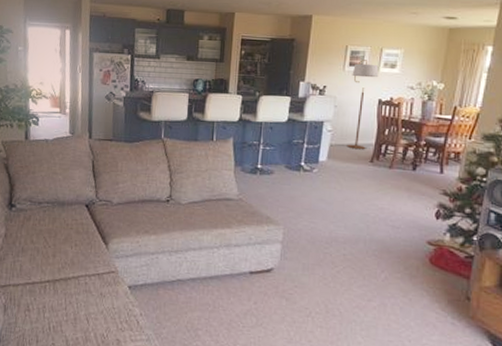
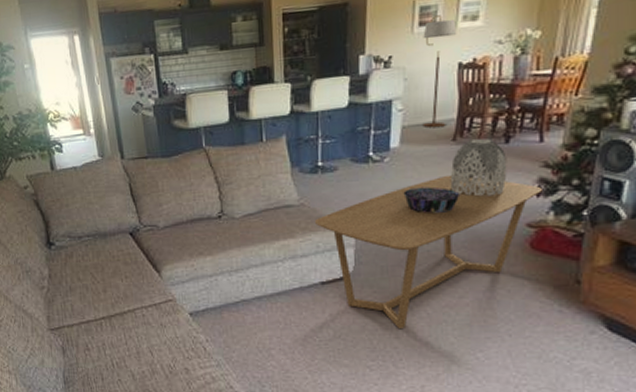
coffee table: none [249,190,441,323] -> present [314,174,542,328]
decorative bowl: none [327,197,374,223] -> present [403,187,461,213]
vase: none [366,163,413,214] -> present [450,139,507,197]

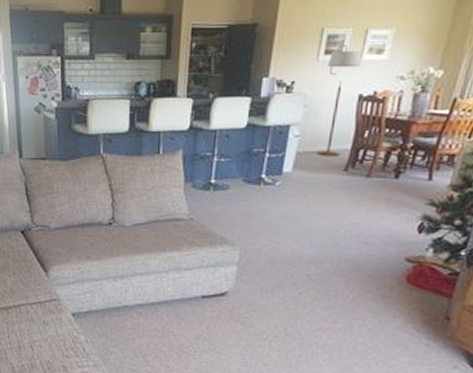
coffee table: present [314,174,542,328] -> none [201,203,425,347]
decorative bowl: present [403,187,461,213] -> none [290,213,346,240]
vase: present [450,139,507,197] -> none [336,172,395,228]

